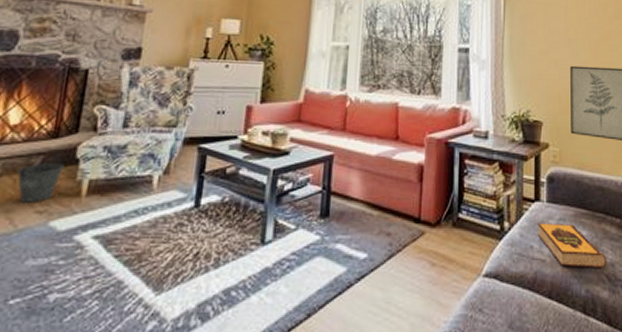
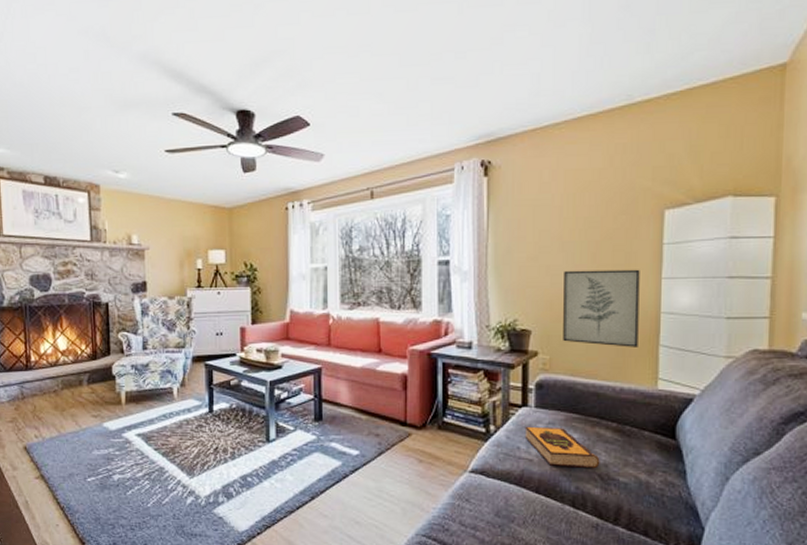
bucket: present [16,147,65,203] -> none [72,367,105,409]

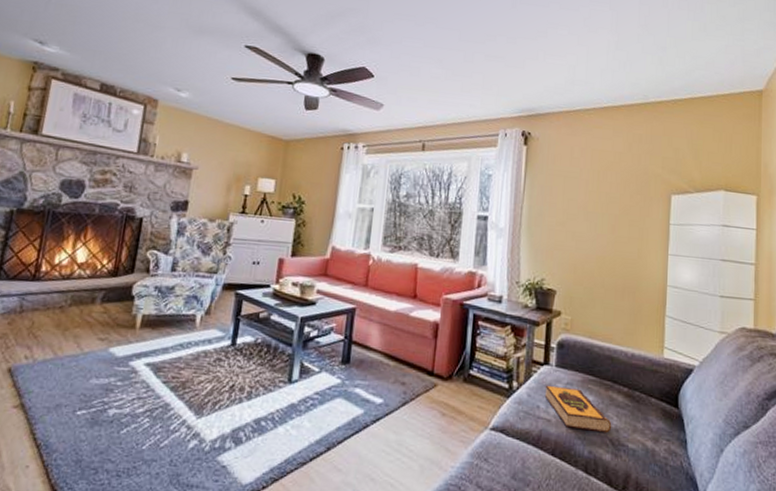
wall art: present [563,269,640,347] -> none [584,238,651,316]

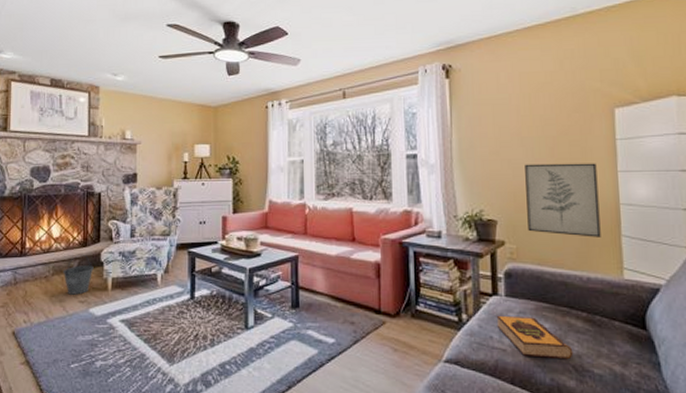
bucket: none [83,284,122,331] -> present [62,254,94,295]
wall art: none [584,238,651,316] -> present [525,163,601,237]

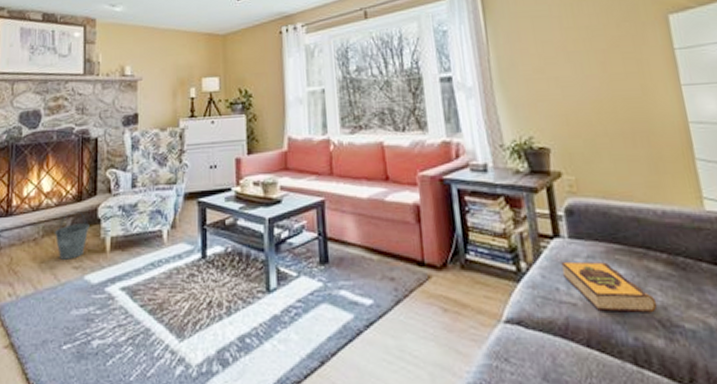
wall art: present [525,163,601,237] -> none [574,76,672,163]

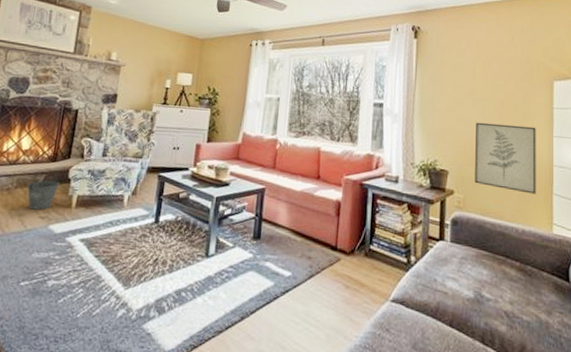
hardback book: present [560,261,658,313] -> none [441,259,506,306]
wall art: none [574,76,672,163] -> present [475,122,536,194]

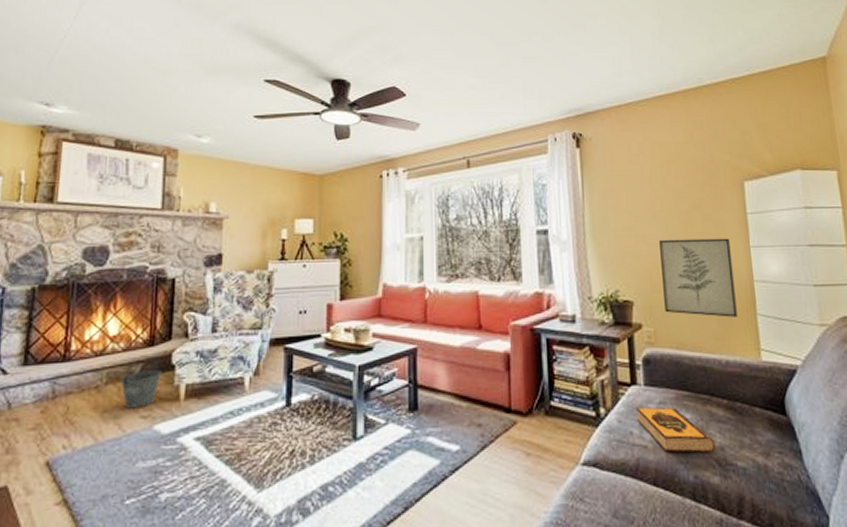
hardback book: none [441,259,506,306] -> present [635,407,716,454]

